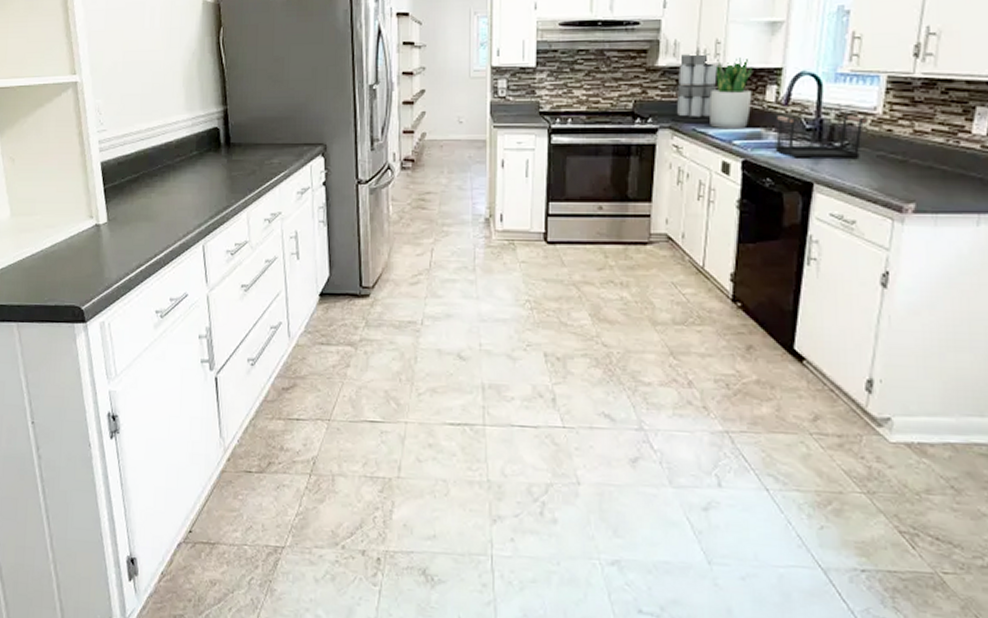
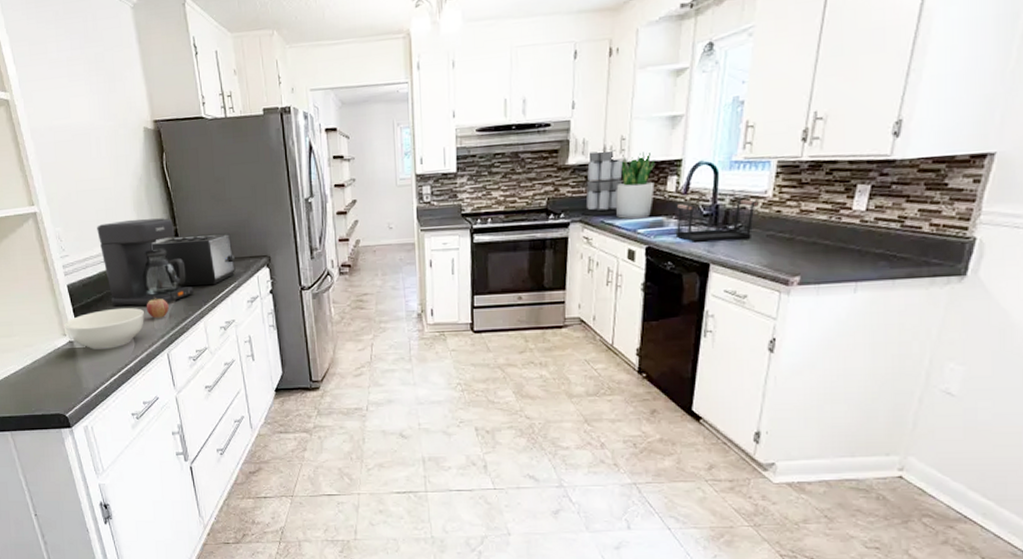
bowl: none [91,191,183,237] -> present [63,307,145,350]
coffee maker: none [140,95,239,191] -> present [97,218,193,306]
fruit: none [184,181,210,205] -> present [146,297,169,319]
toaster: none [198,116,287,172] -> present [151,233,236,287]

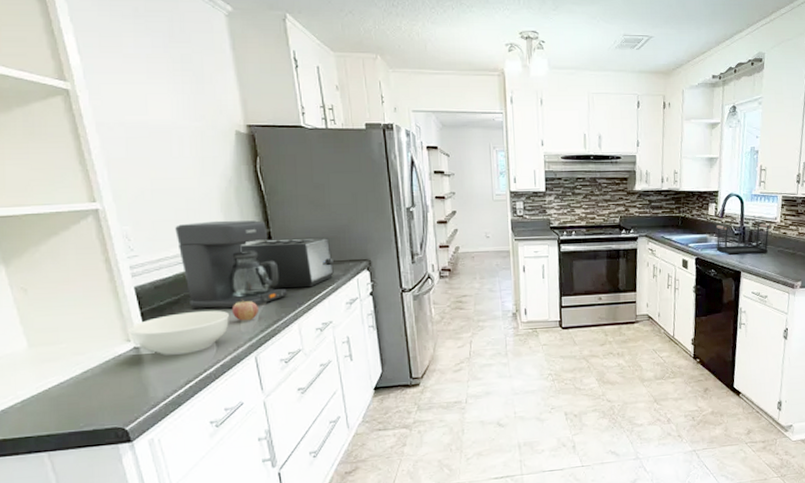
spice rack: present [583,149,624,216] -> none [648,180,677,233]
planter: present [616,152,656,220] -> none [672,184,700,236]

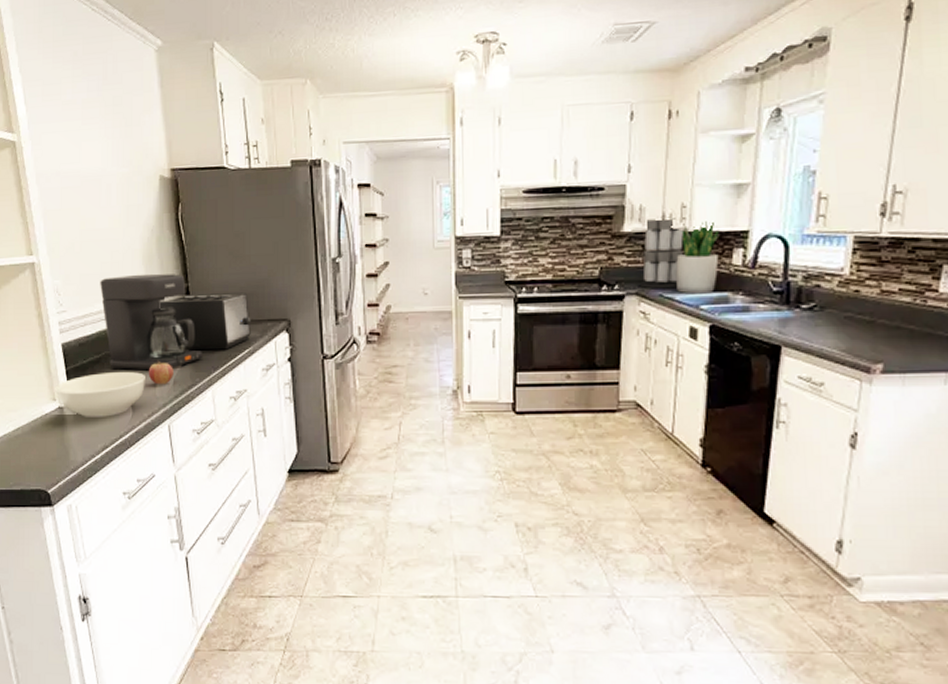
spice rack: none [648,180,677,233] -> present [639,217,685,289]
planter: none [672,184,700,236] -> present [676,221,720,294]
dish rack: present [715,222,772,255] -> none [742,275,835,322]

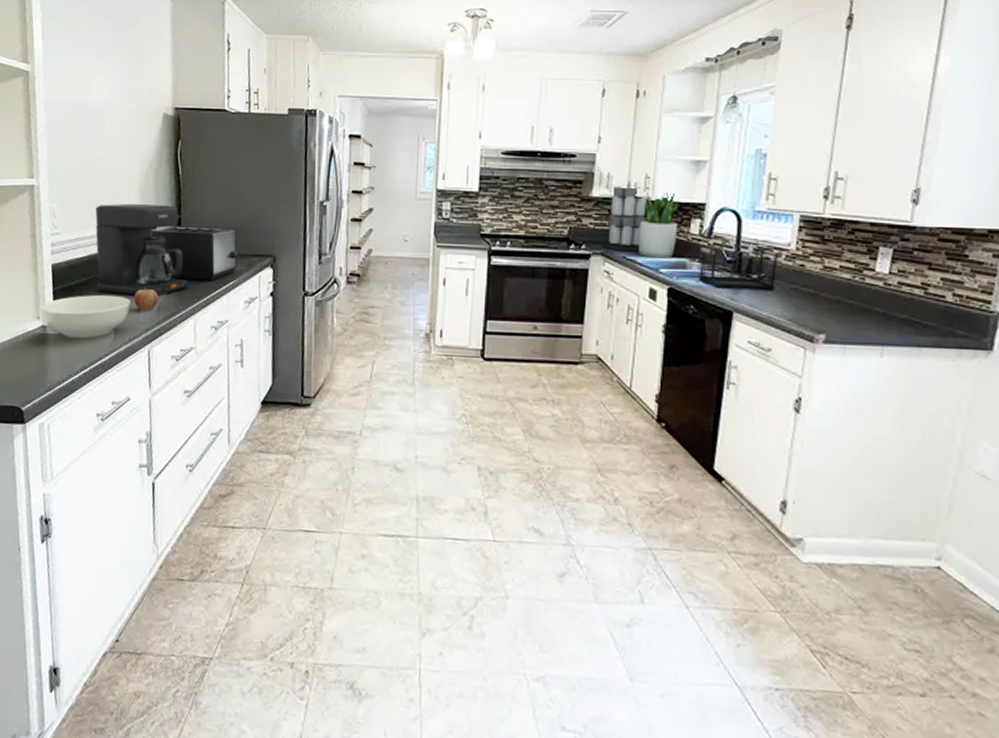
dish rack: none [742,275,835,322] -> present [698,246,782,290]

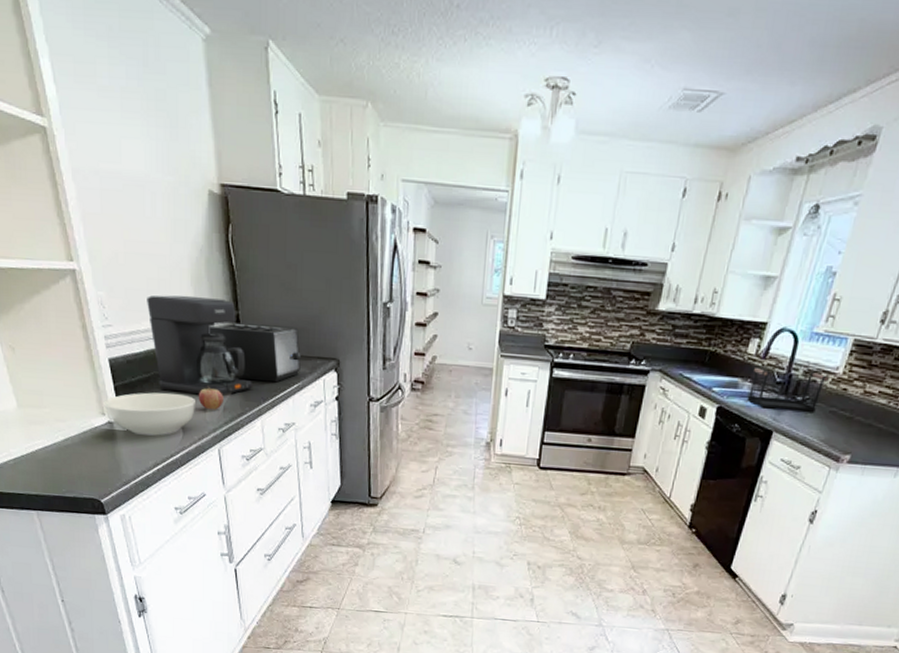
spice rack: present [605,185,648,252] -> none [664,300,713,370]
planter: present [639,192,679,259] -> none [695,308,742,378]

